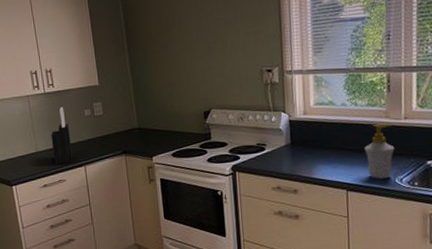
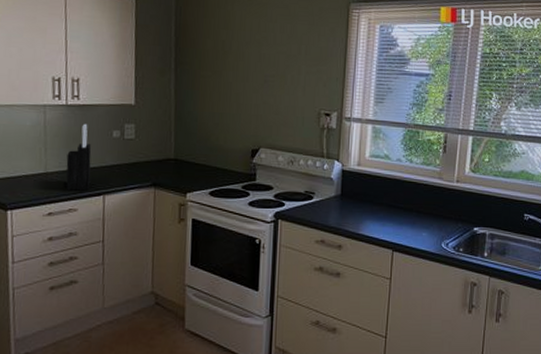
soap bottle: present [364,124,395,179] -> none [415,183,445,242]

